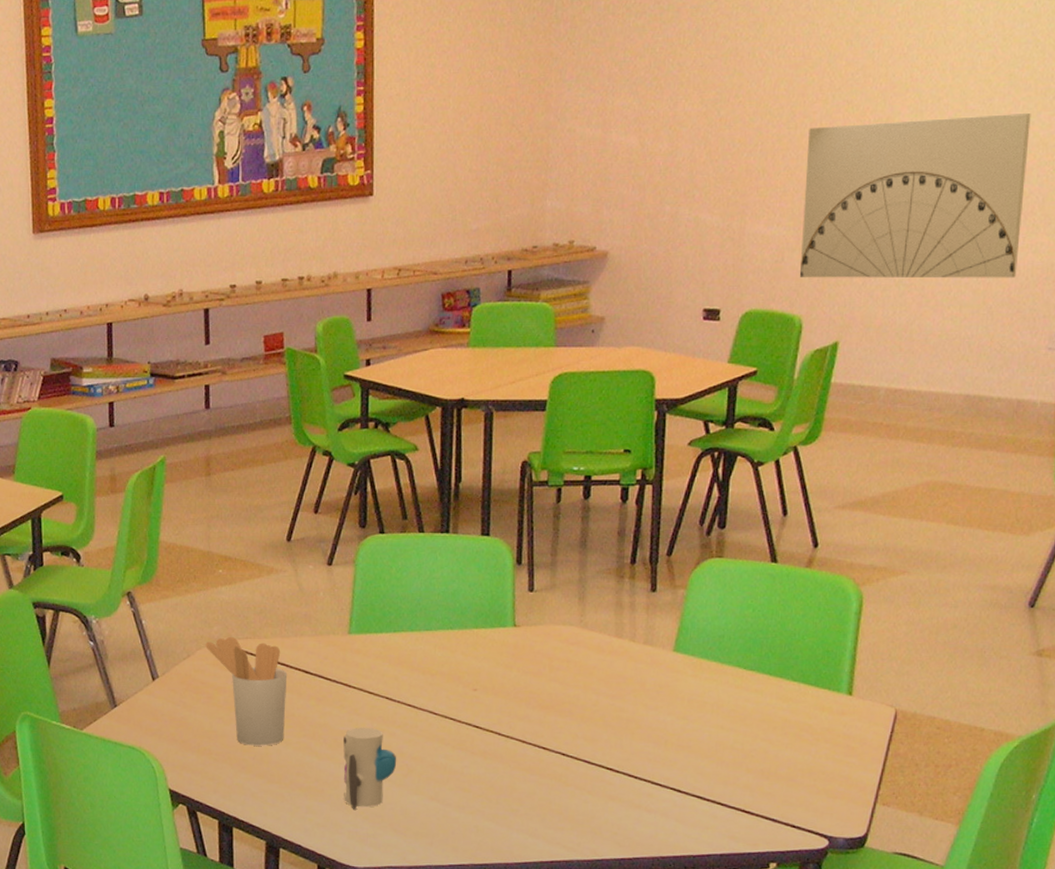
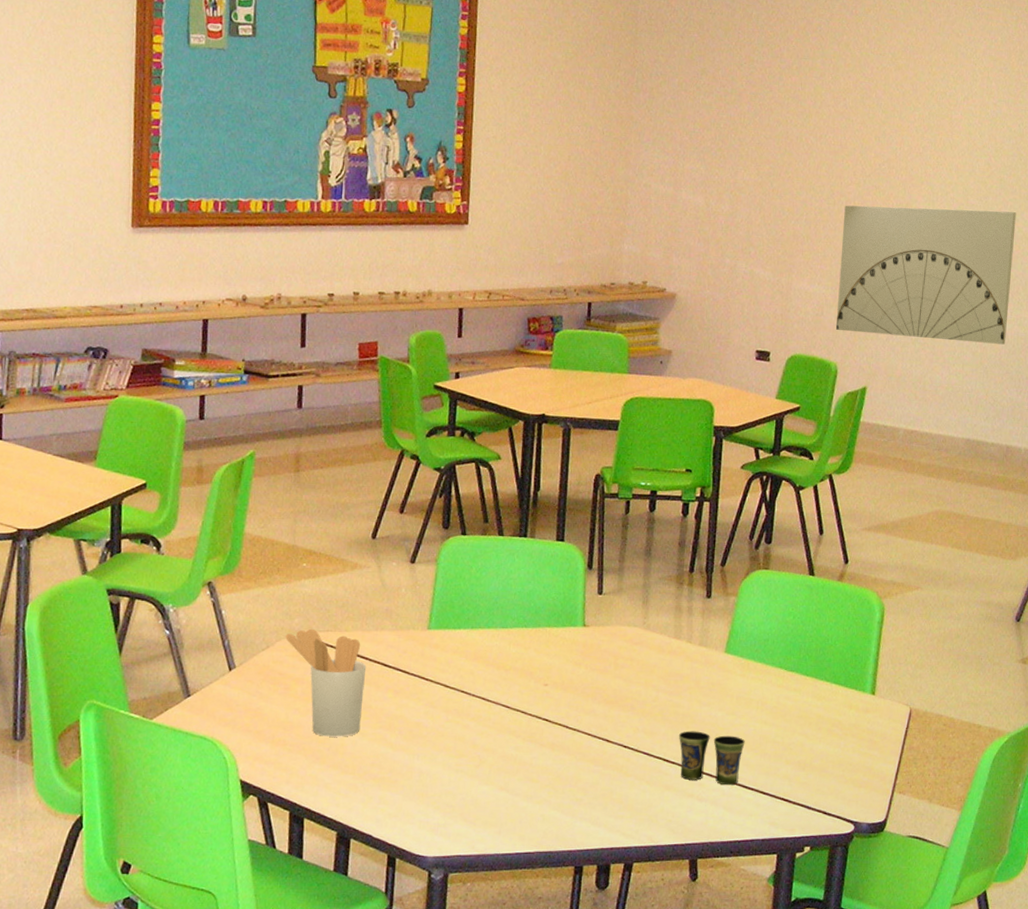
toy: present [343,728,397,811] -> none [416,720,470,801]
cup: none [622,737,699,796] -> present [678,731,745,786]

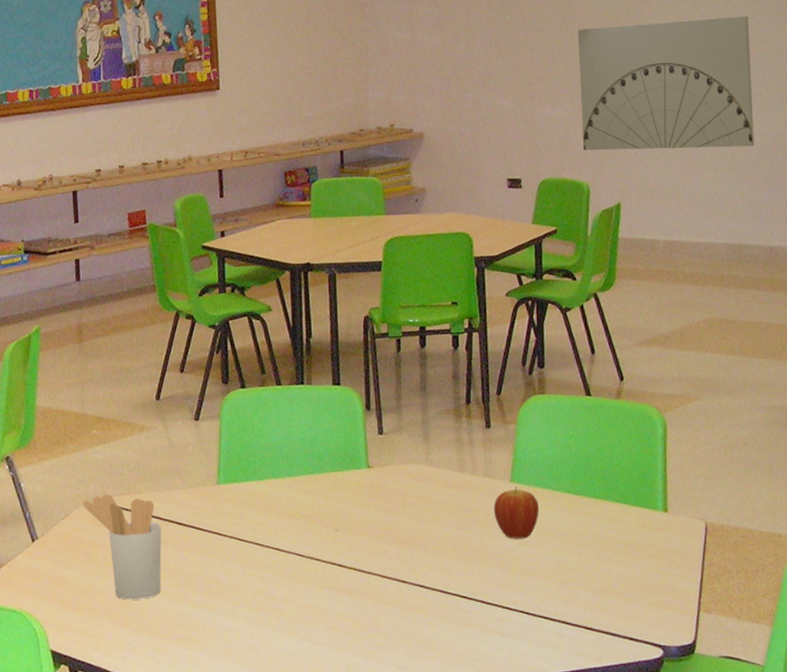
cup: present [678,731,745,786] -> none [473,564,541,618]
fruit: none [705,656,750,709] -> present [493,485,539,539]

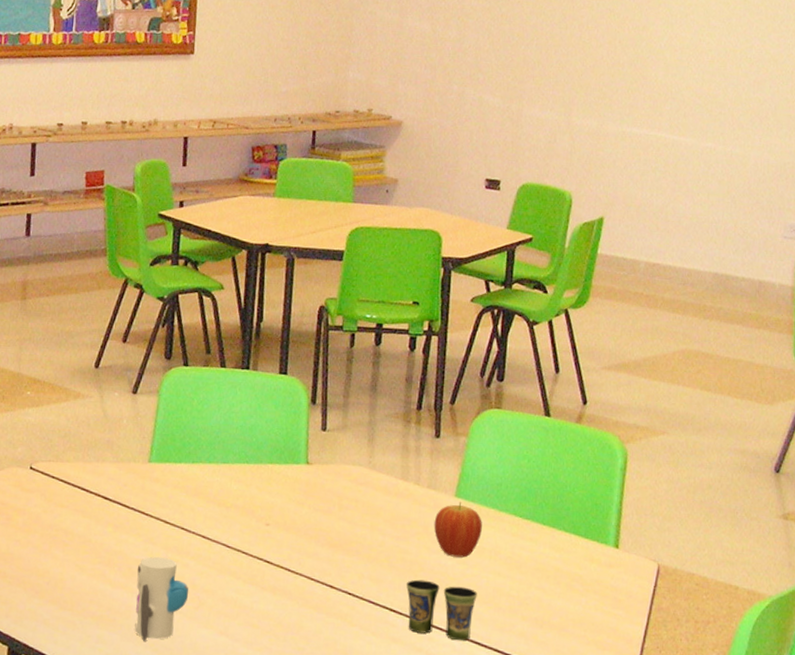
utensil holder: present [83,493,162,600] -> none [8,458,87,571]
toy: none [218,574,269,657] -> present [134,557,189,642]
cup: none [473,564,541,618] -> present [406,579,477,641]
wall art: present [578,15,755,151] -> none [569,29,763,173]

